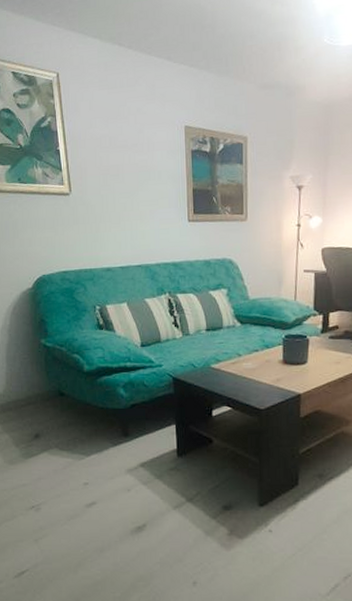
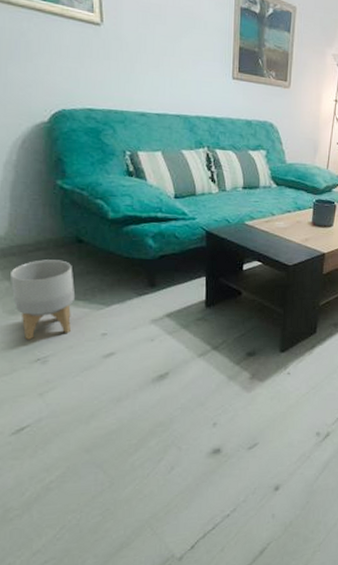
planter: none [8,413,60,488] -> present [9,260,76,340]

